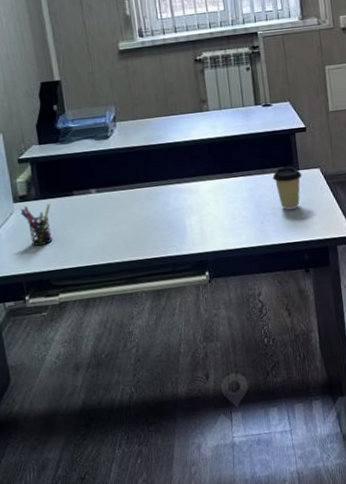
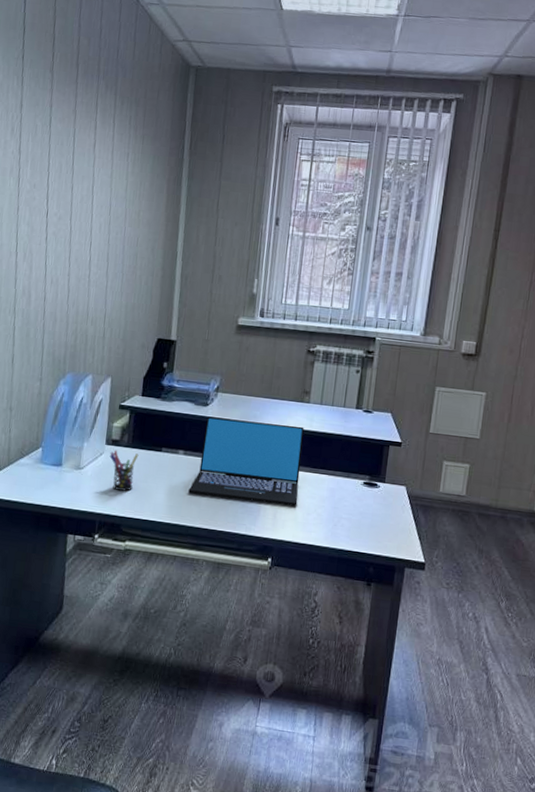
laptop: none [110,135,221,230] -> present [188,416,304,507]
coffee cup: present [272,166,302,211] -> none [356,475,387,521]

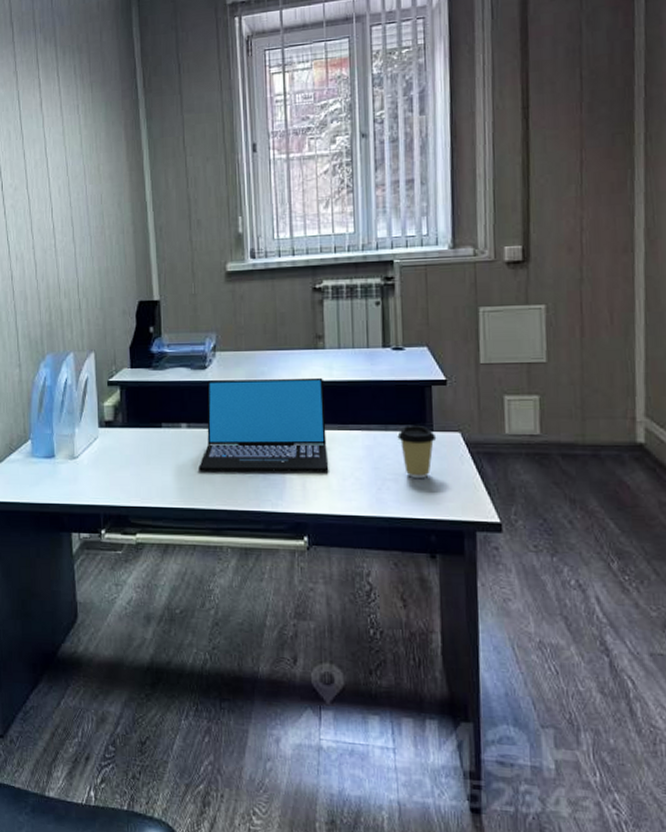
pen holder: present [109,450,139,491] -> none [105,432,137,477]
coffee cup: none [356,475,387,521] -> present [397,425,437,479]

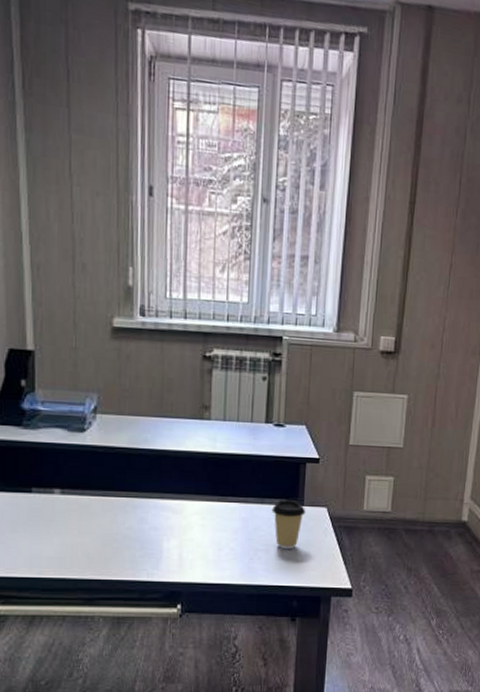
laptop: present [199,377,329,473] -> none [72,444,207,543]

